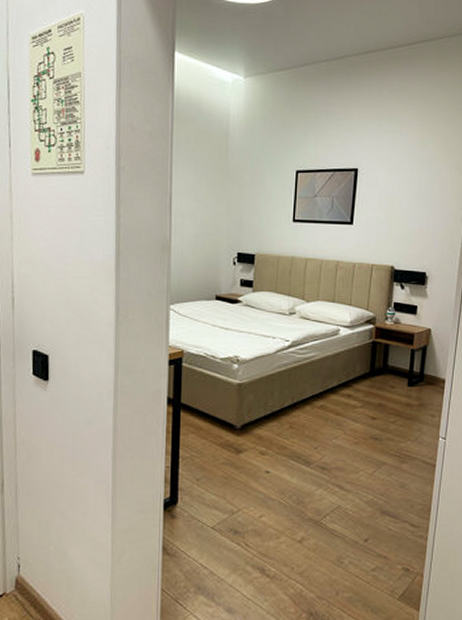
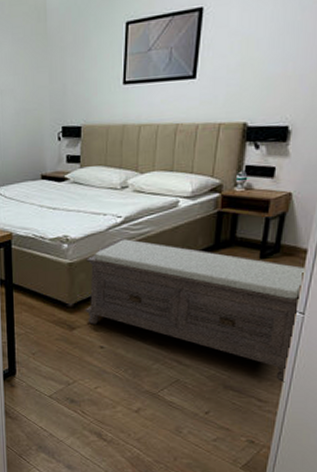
bench: none [252,361,445,507] -> present [85,238,306,383]

